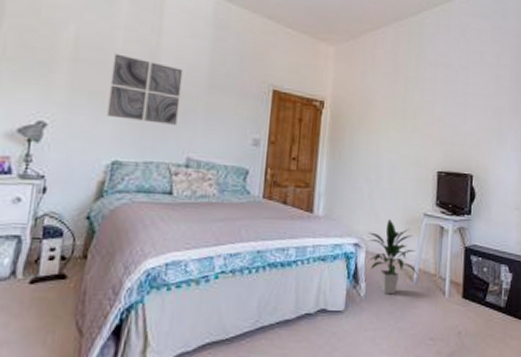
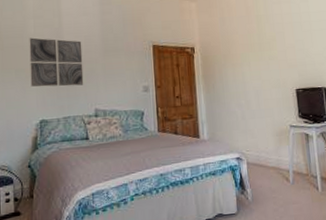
indoor plant: present [368,219,419,295] -> none [246,134,293,196]

